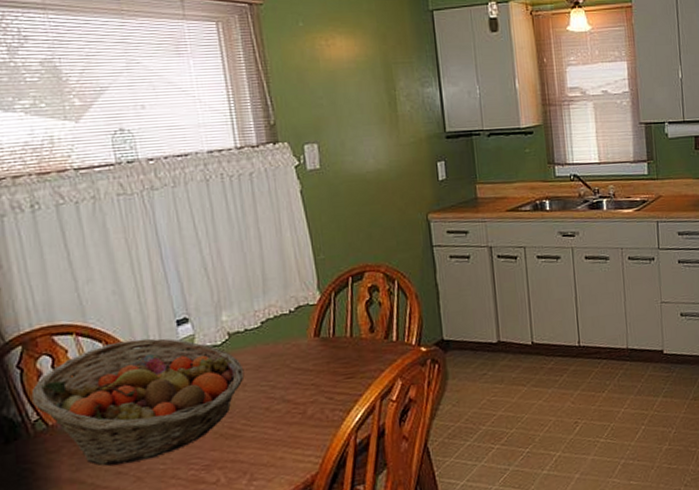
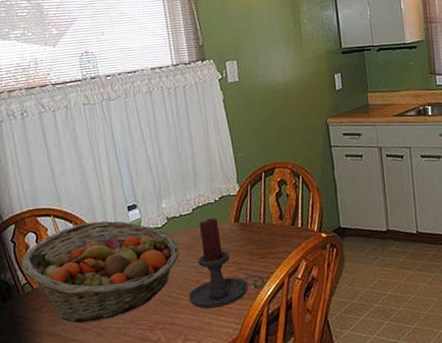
candle holder: none [255,332,352,441] -> present [188,218,265,309]

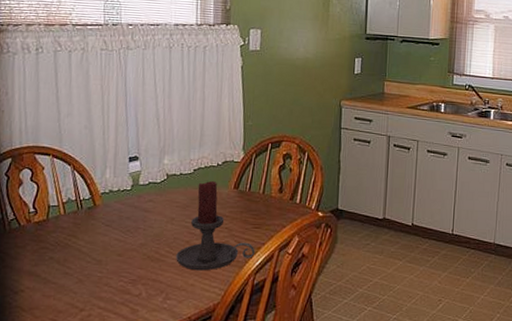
fruit basket: present [21,220,180,323] -> none [12,167,175,267]

